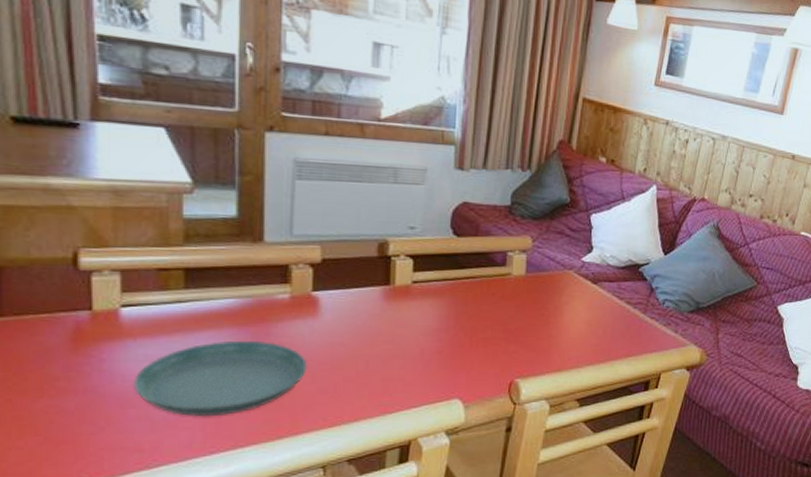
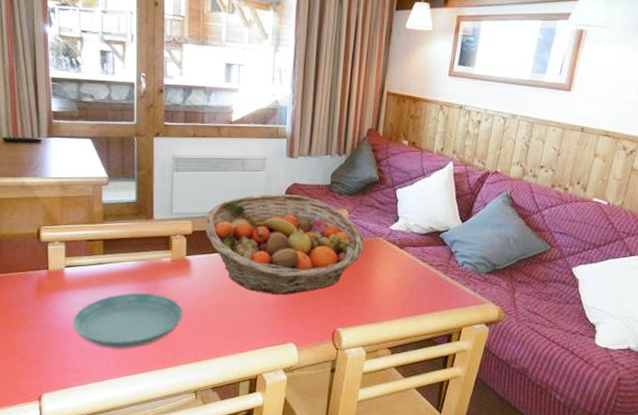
fruit basket: none [340,214,551,340] -> present [205,194,365,295]

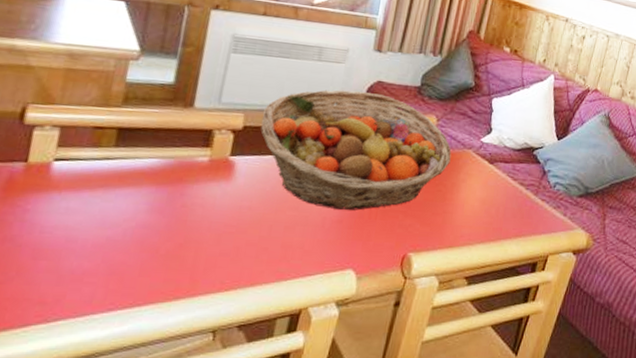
saucer: present [73,292,183,348] -> none [49,198,215,273]

